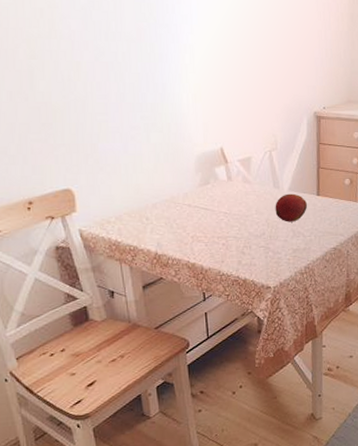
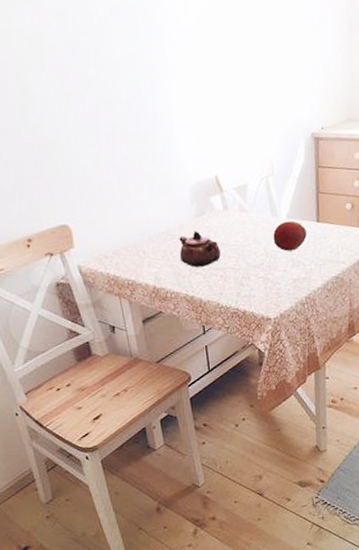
teapot: none [182,200,223,235] -> present [179,231,221,267]

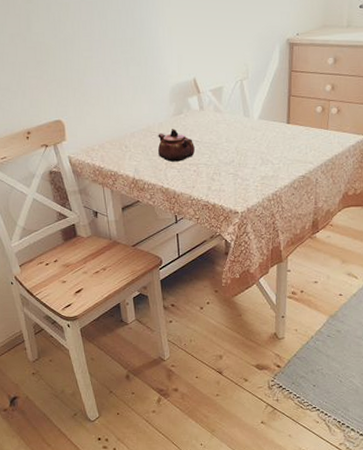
fruit: present [273,221,307,251] -> none [245,122,278,150]

